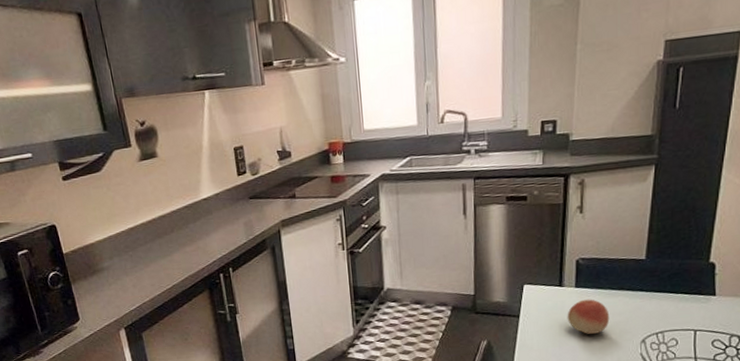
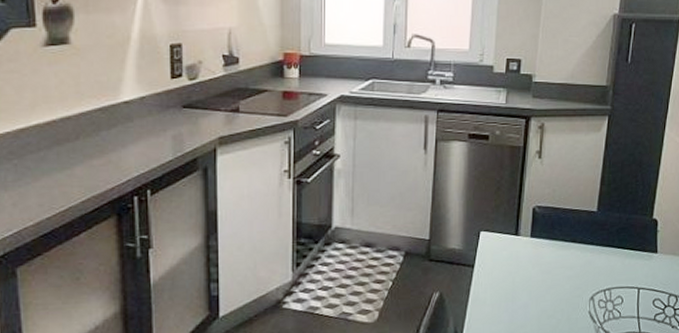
fruit: present [567,299,610,334] -> none [521,250,562,289]

